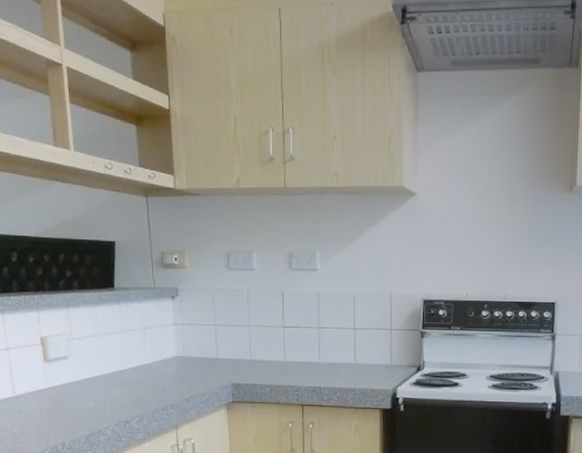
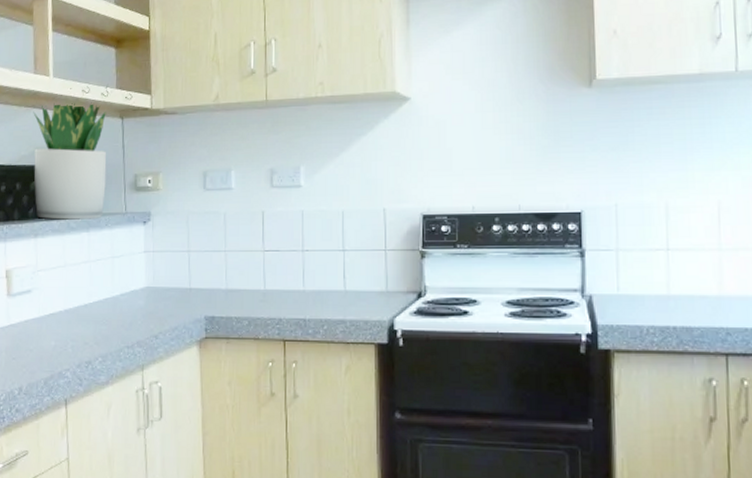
planter: none [56,162,134,293] -> present [33,85,109,220]

